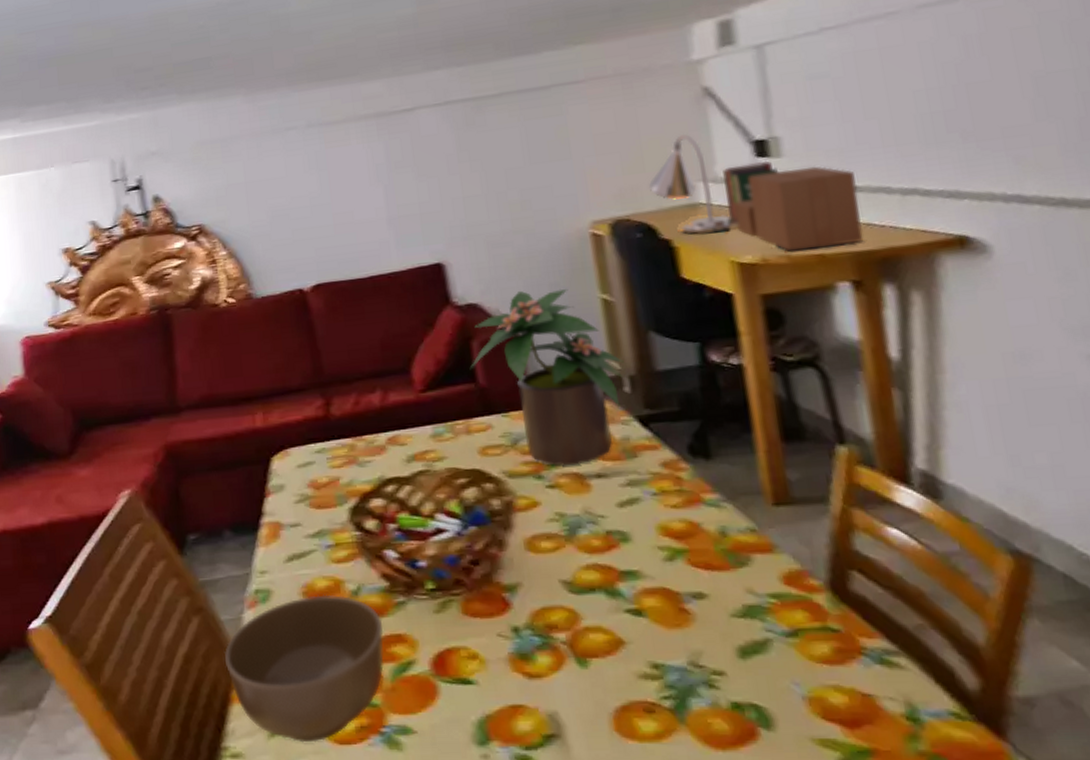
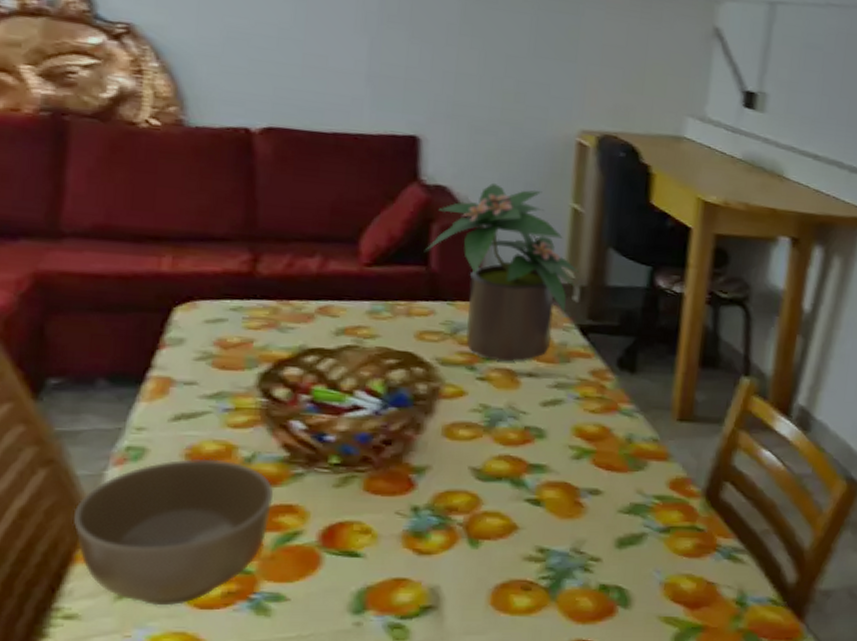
table lamp: present [648,134,739,235] -> none [642,67,713,170]
books: present [722,160,778,221] -> none [704,109,758,161]
cardboard box: present [732,166,864,252] -> none [711,122,818,206]

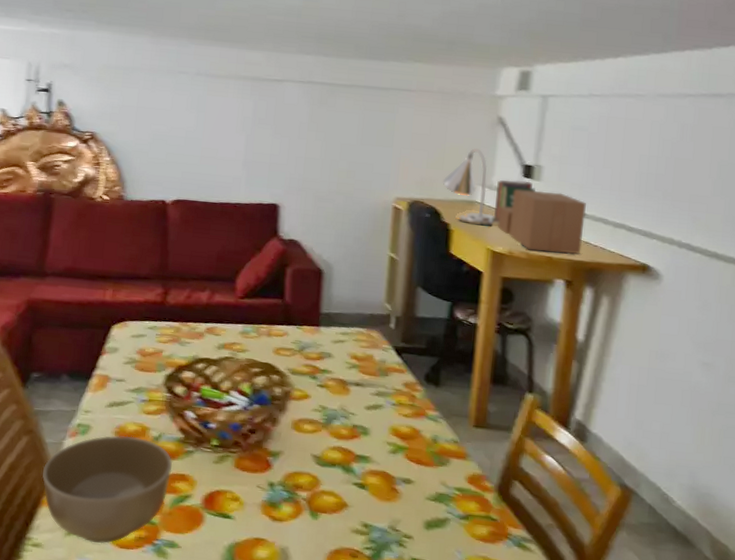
potted plant: present [425,182,579,361] -> none [282,237,394,374]
table lamp: none [642,67,713,170] -> present [442,148,500,227]
books: none [704,109,758,161] -> present [492,179,536,220]
cardboard box: none [711,122,818,206] -> present [498,189,586,255]

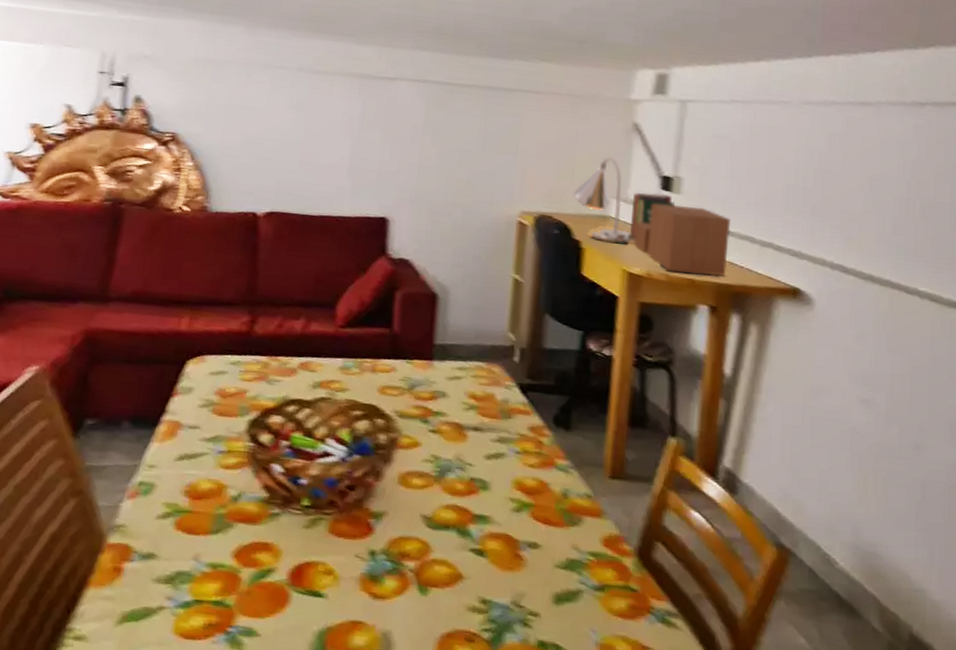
bowl: present [41,435,173,543] -> none [90,495,254,633]

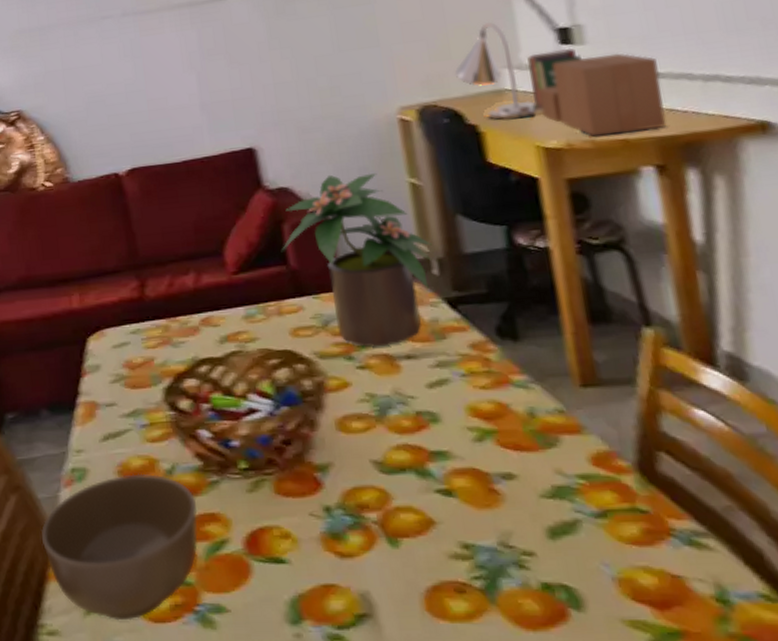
bowl: none [90,495,254,633] -> present [41,473,198,621]
potted plant: none [390,256,519,416] -> present [282,173,432,347]

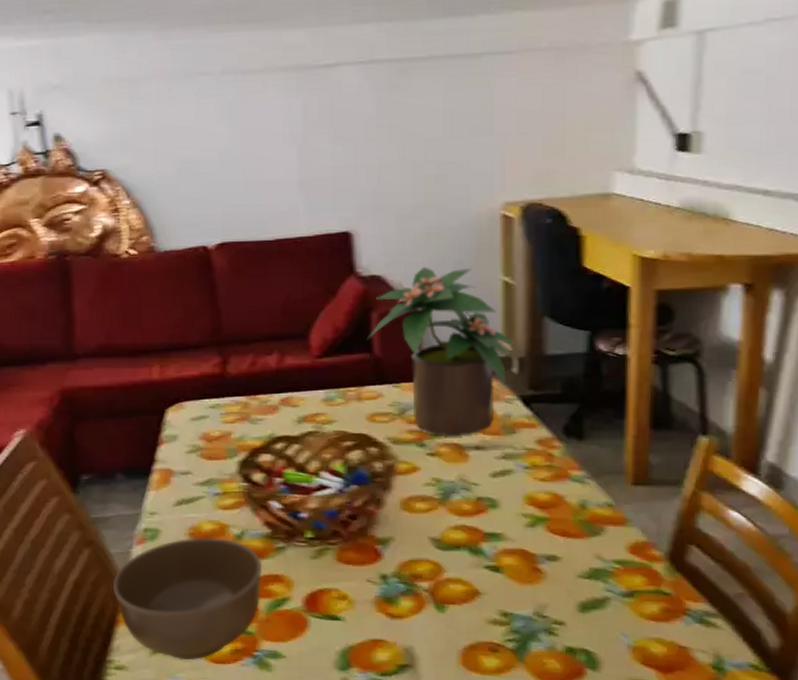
table lamp: present [454,22,544,120] -> none [565,120,647,226]
books: present [527,47,581,106] -> none [637,155,695,214]
cardboard box: present [537,53,667,137] -> none [645,166,768,250]

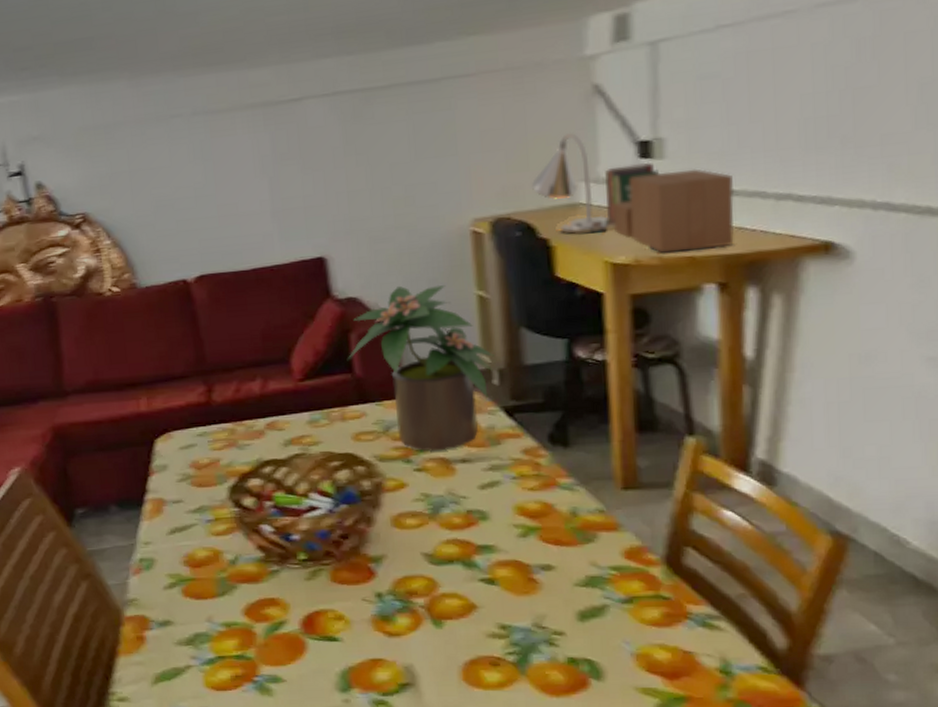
bowl: present [112,536,263,660] -> none [111,563,259,689]
table lamp: none [565,120,647,226] -> present [531,133,616,235]
books: none [637,155,695,214] -> present [604,162,659,221]
cardboard box: none [645,166,768,250] -> present [612,169,735,253]

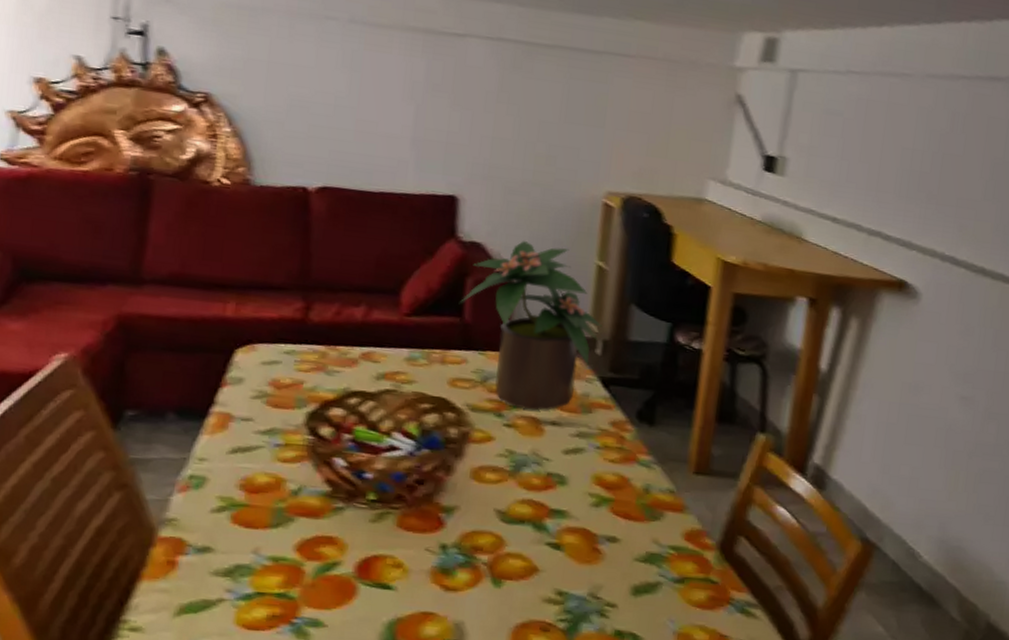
table lamp: present [531,133,616,235] -> none [665,132,733,231]
books: present [604,162,659,221] -> none [725,173,778,223]
cardboard box: present [612,169,735,253] -> none [731,185,837,267]

